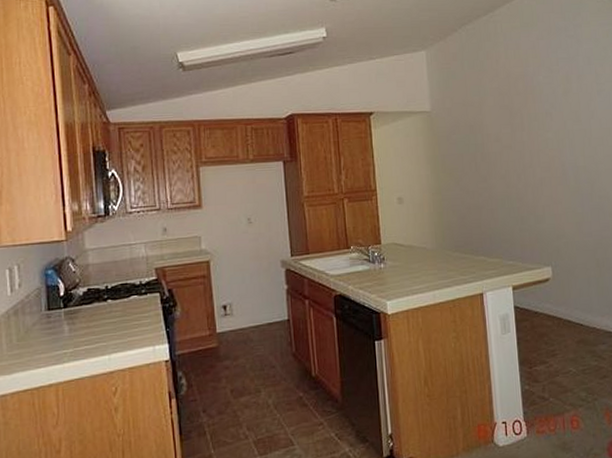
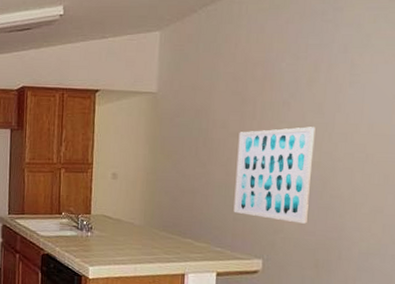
wall art: none [512,134,584,227] -> present [233,127,316,224]

